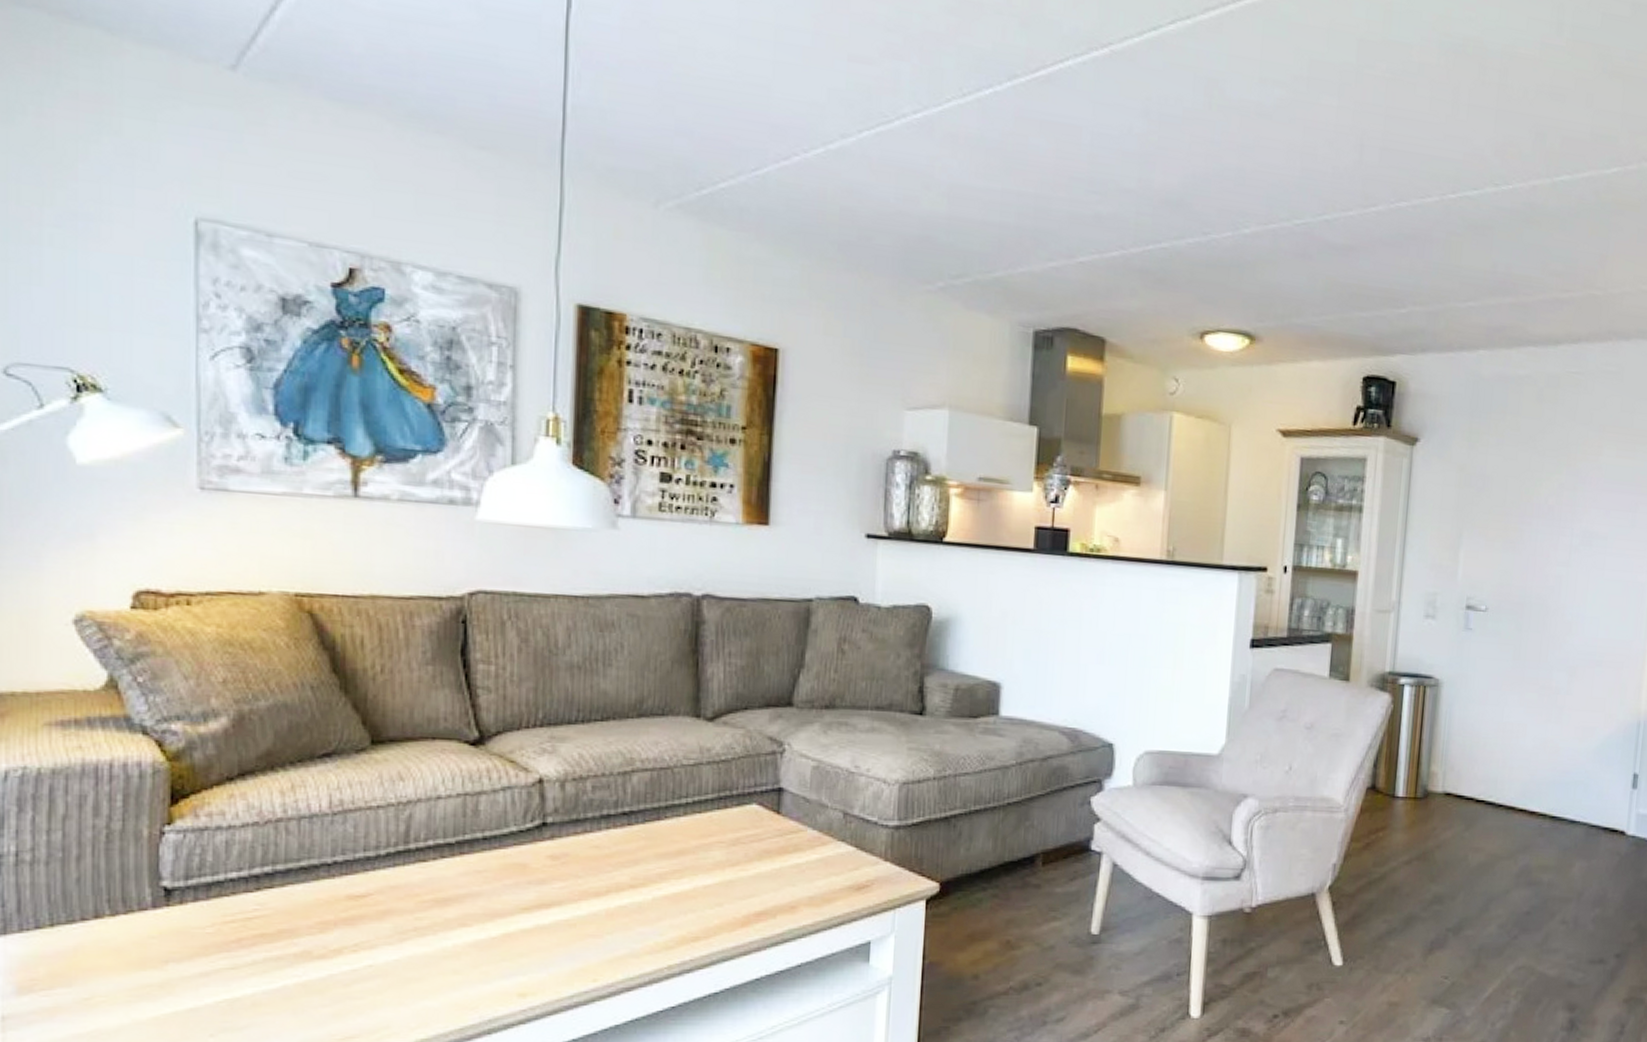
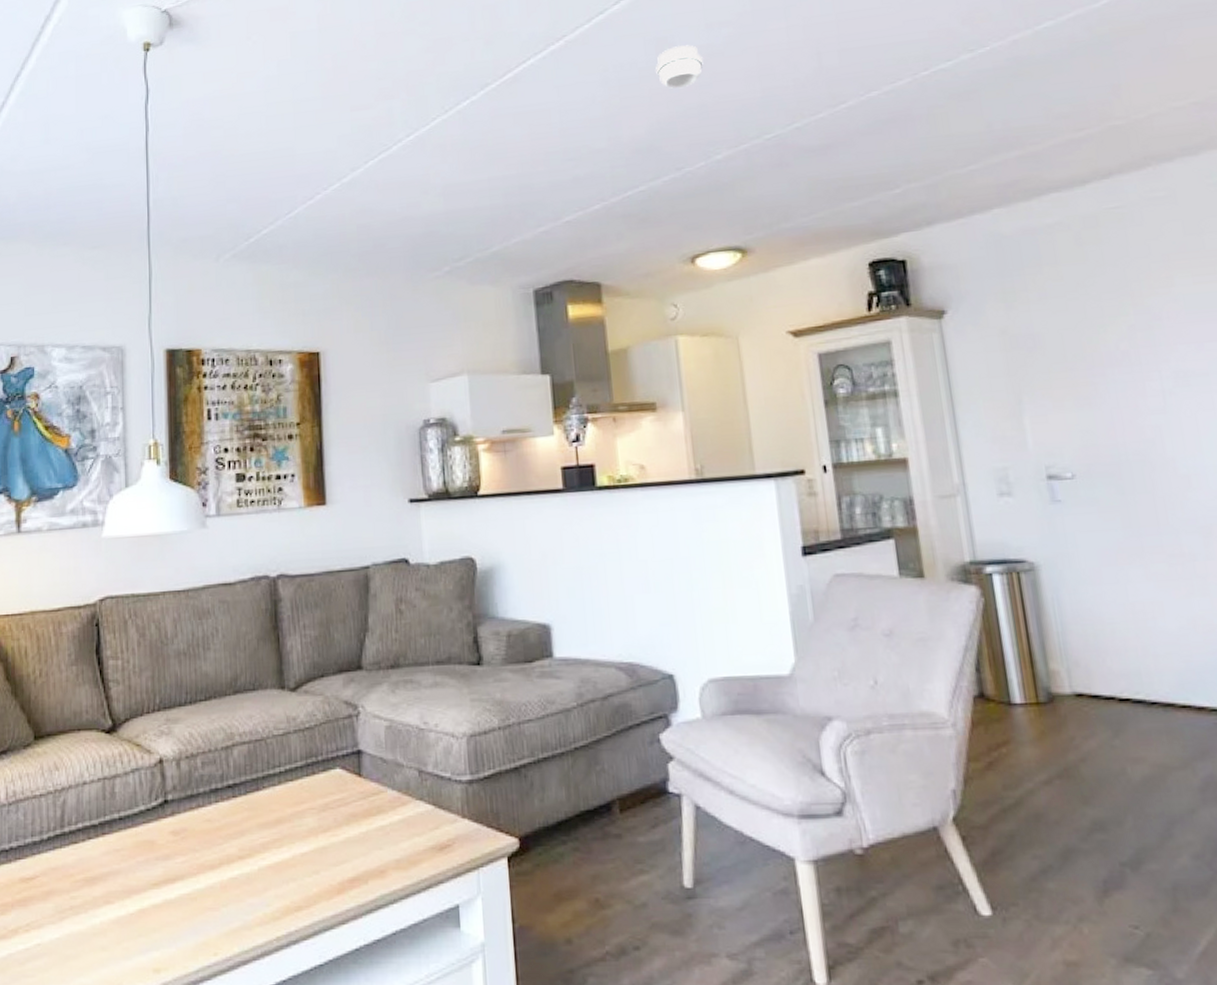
smoke detector: none [1200,93,1250,144] -> present [656,45,703,89]

